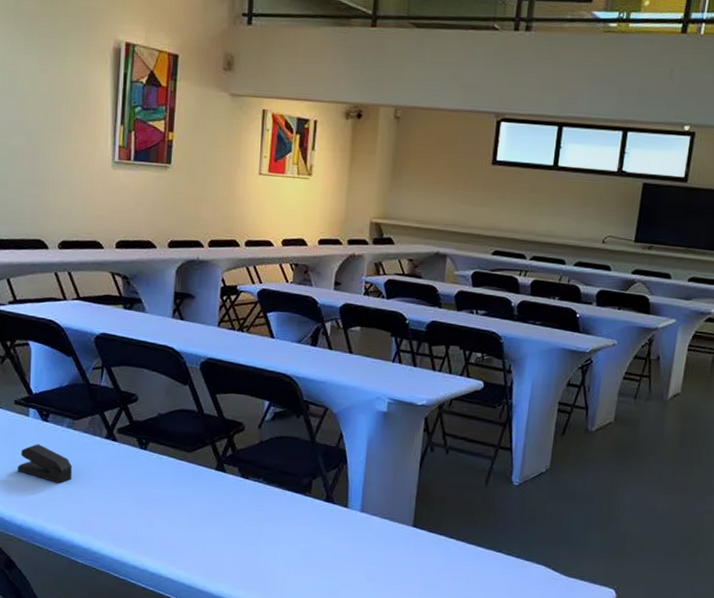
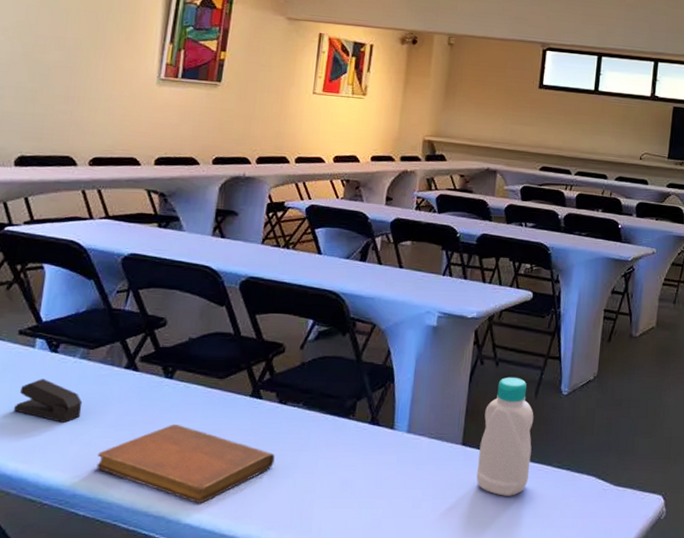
notebook: none [89,490,240,562] -> present [96,424,275,504]
bottle: none [427,464,484,578] -> present [476,377,534,496]

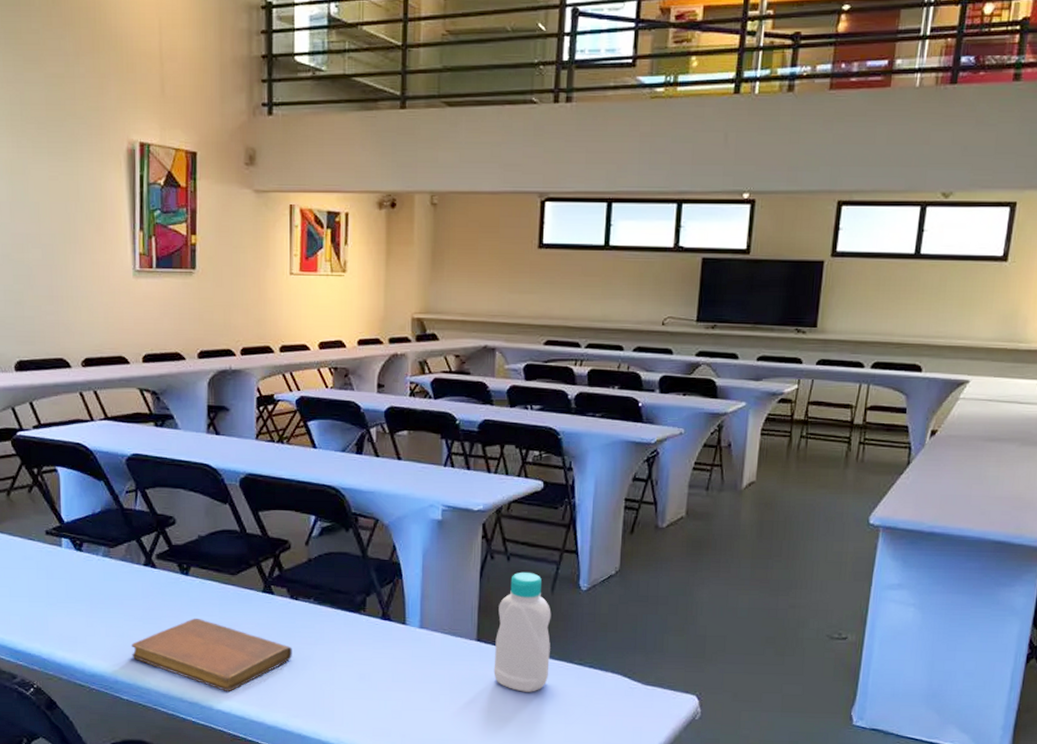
stapler: present [13,379,83,423] -> none [52,576,112,616]

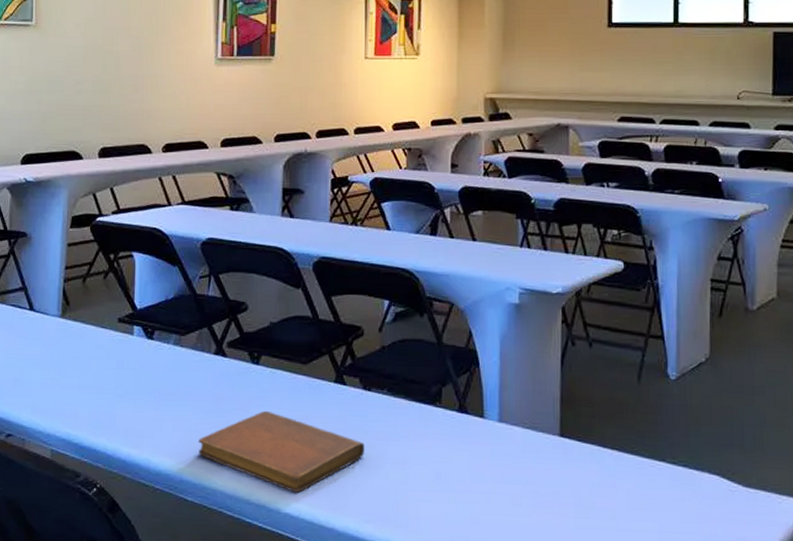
bottle: present [493,572,551,692] -> none [579,359,640,495]

